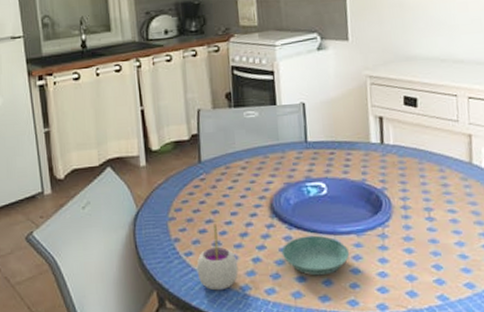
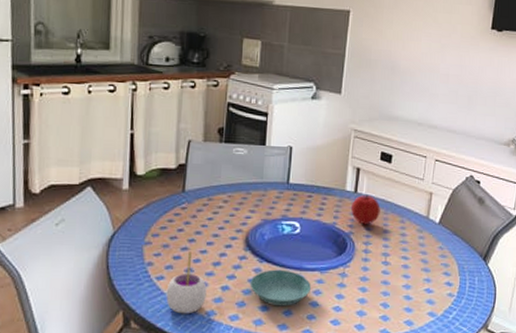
fruit: none [380,144,414,179] -> present [351,194,381,225]

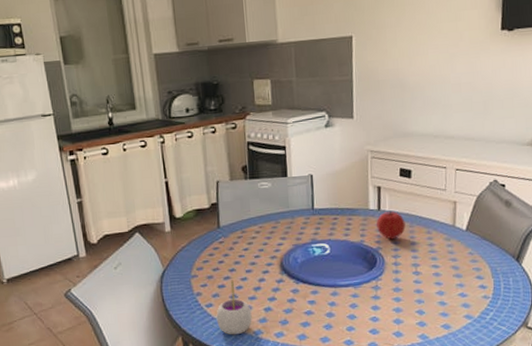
saucer: present [249,269,311,307] -> none [289,288,347,322]

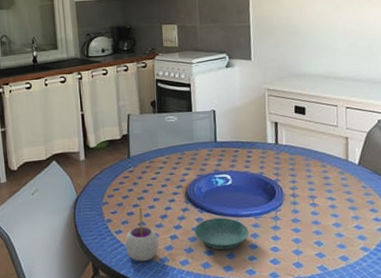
saucer: none [289,288,347,322] -> present [194,217,248,250]
fruit: present [376,210,406,240] -> none [274,144,302,172]

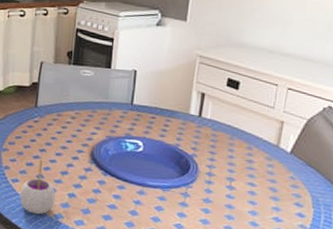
saucer: present [194,217,248,250] -> none [94,182,153,218]

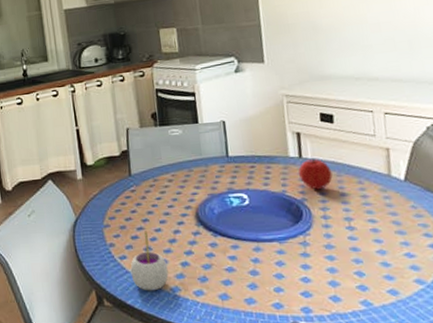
fruit: none [195,119,226,149] -> present [298,158,333,190]

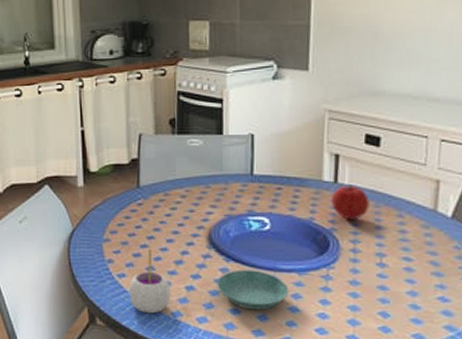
saucer: none [208,242,272,280] -> present [216,269,288,311]

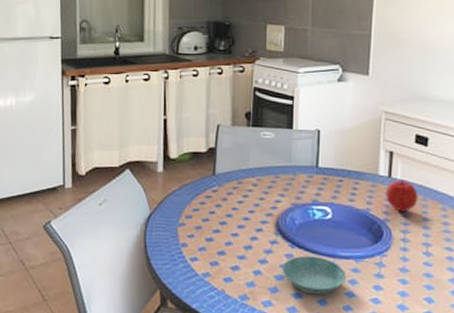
mug: present [129,249,171,314] -> none [200,234,239,297]

